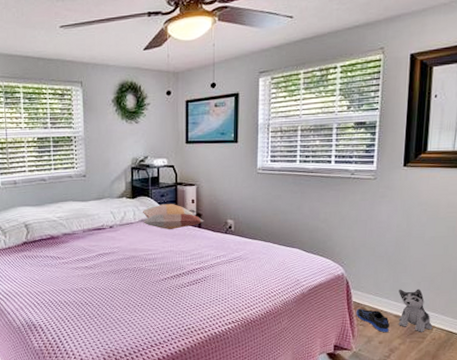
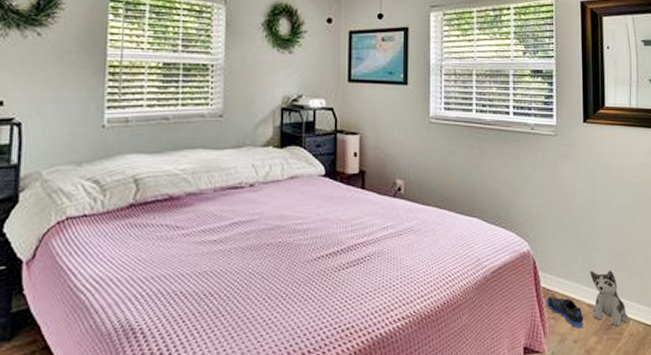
decorative pillow: present [142,204,204,229] -> none [292,157,369,190]

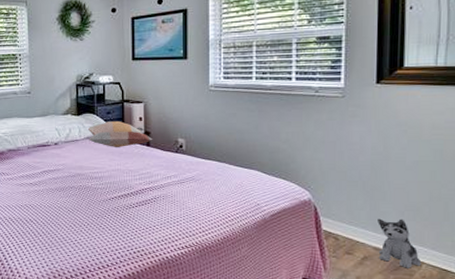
decorative pillow: none [292,157,369,190] -> present [87,121,153,147]
sneaker: present [546,296,583,327] -> none [327,238,368,266]

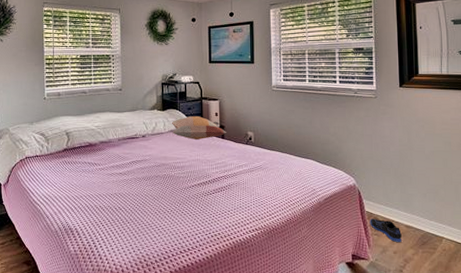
sneaker: none [327,238,368,266] -> present [369,218,402,242]
plush toy: present [378,218,422,268] -> none [407,200,442,243]

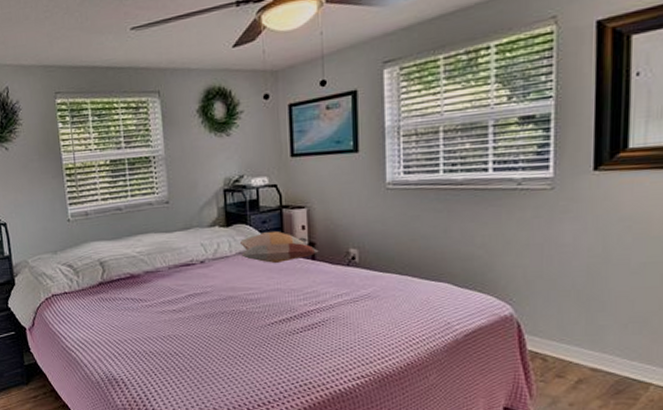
sneaker: present [369,218,402,242] -> none [533,360,583,391]

